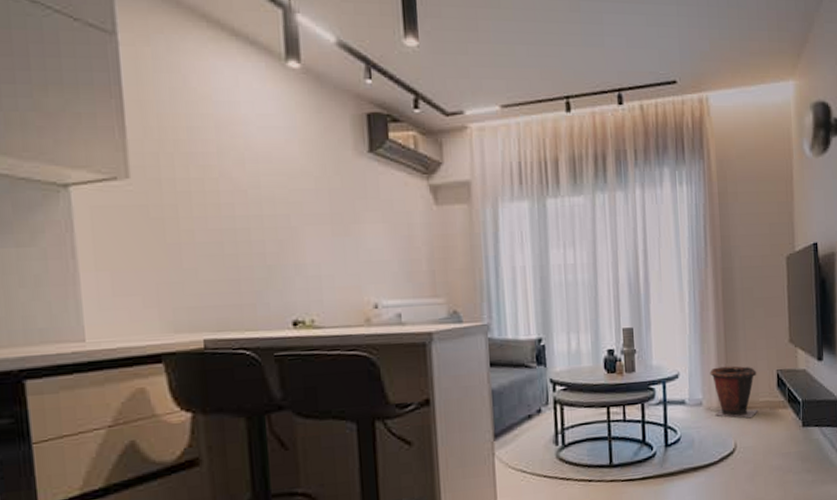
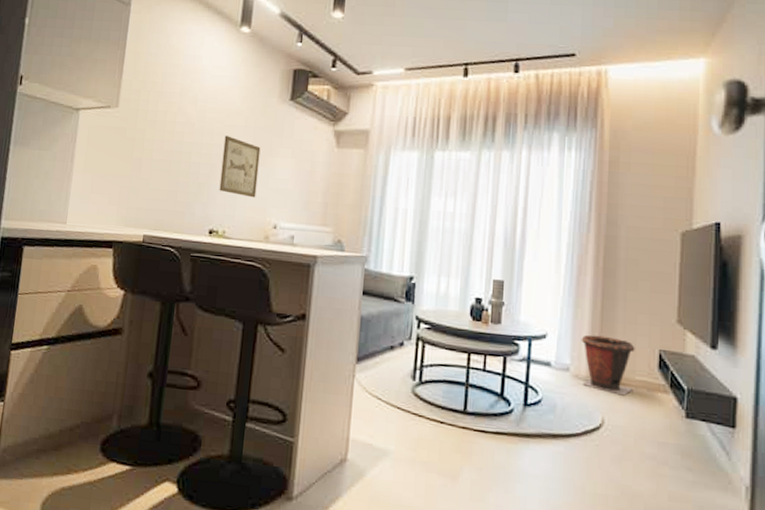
wall art: none [291,203,346,276] -> present [219,135,261,198]

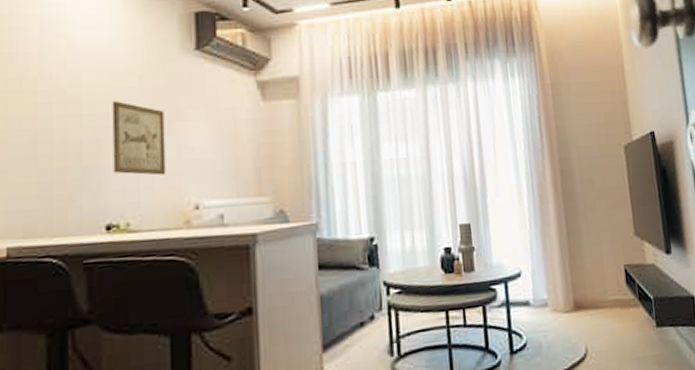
waste bin: present [581,334,635,396] -> none [553,261,609,319]

